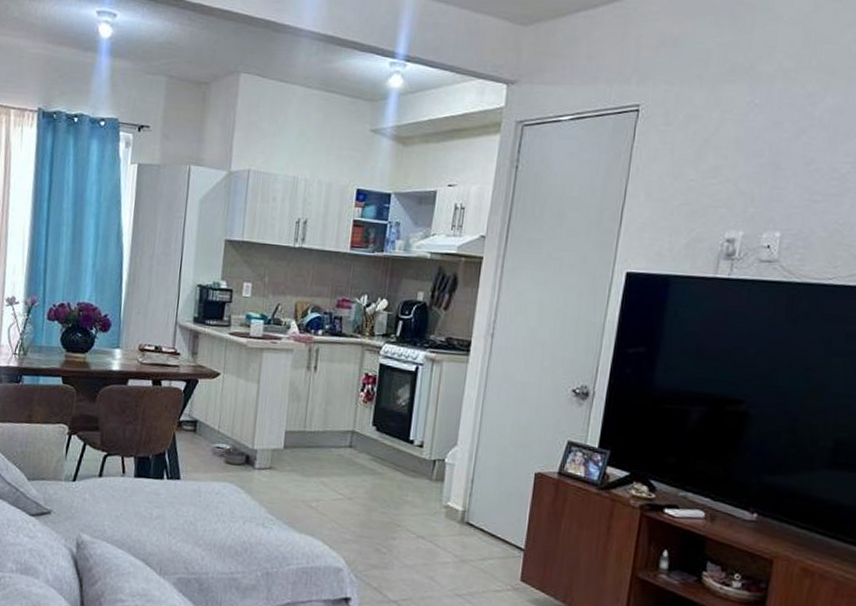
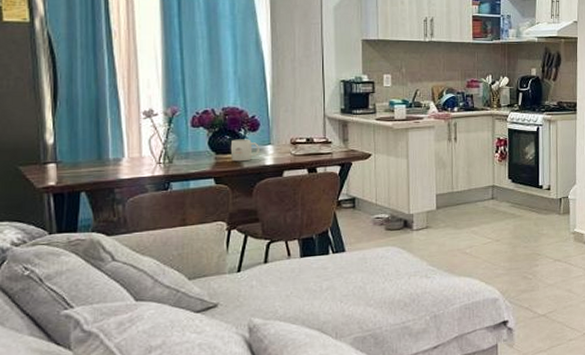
mug: none [80,338,108,364] -> present [230,139,259,162]

